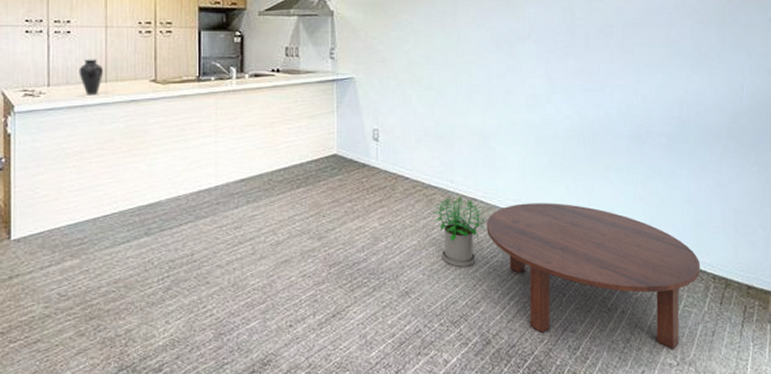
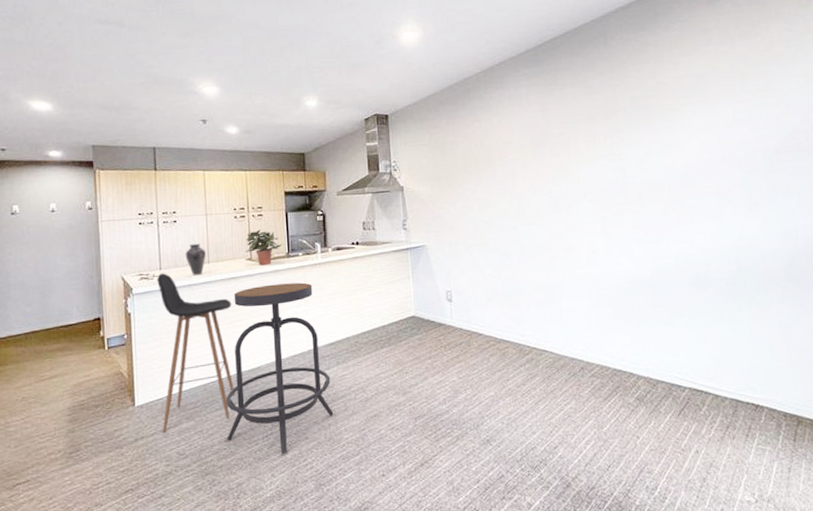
bar stool: none [41,90,130,272] -> present [157,273,235,434]
bar stool: none [117,110,240,300] -> present [225,282,334,455]
potted plant: none [149,47,192,89] -> present [245,229,282,266]
potted plant: present [434,197,485,267] -> none [508,349,557,415]
coffee table: present [486,203,700,349] -> none [558,350,771,487]

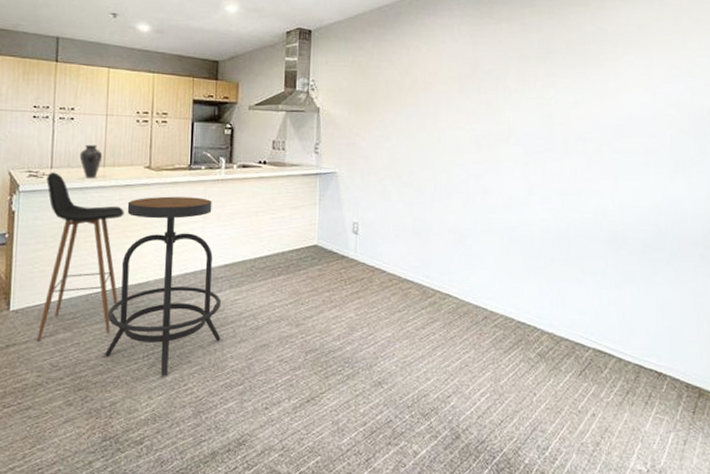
potted plant: present [245,229,282,266] -> none [144,136,184,176]

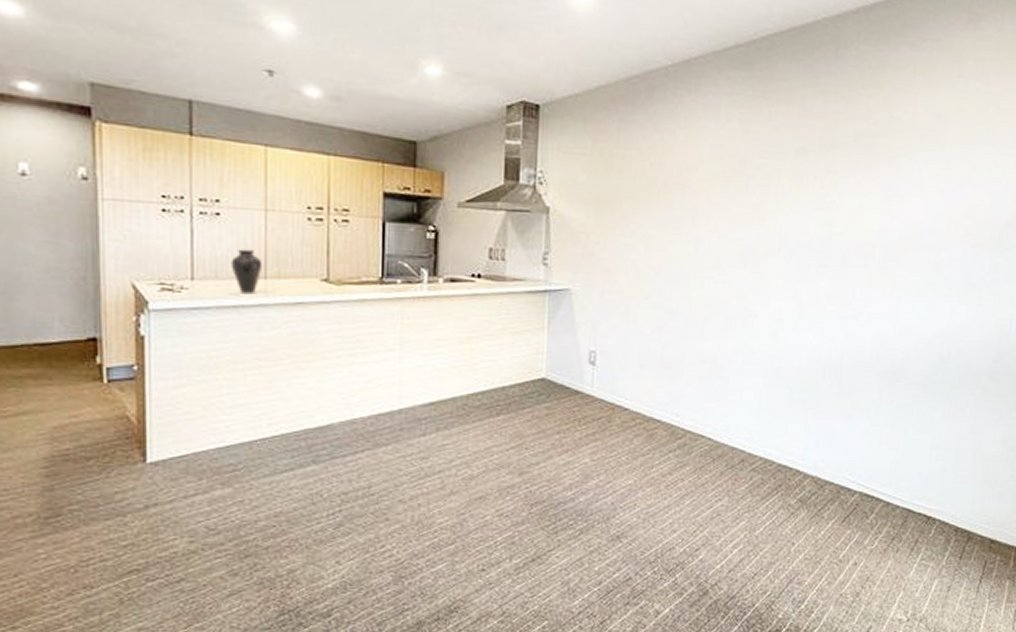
bar stool: present [36,172,124,343] -> none [185,285,296,502]
bar stool: present [105,196,222,377] -> none [278,317,426,538]

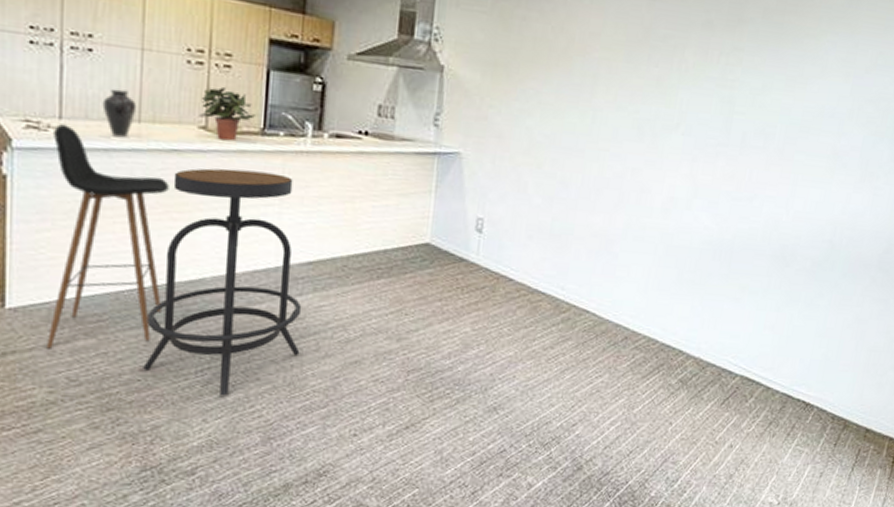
bar stool: none [185,285,296,502] -> present [45,124,169,351]
bar stool: none [278,317,426,538] -> present [143,168,302,396]
potted plant: none [320,240,373,291] -> present [198,86,255,141]

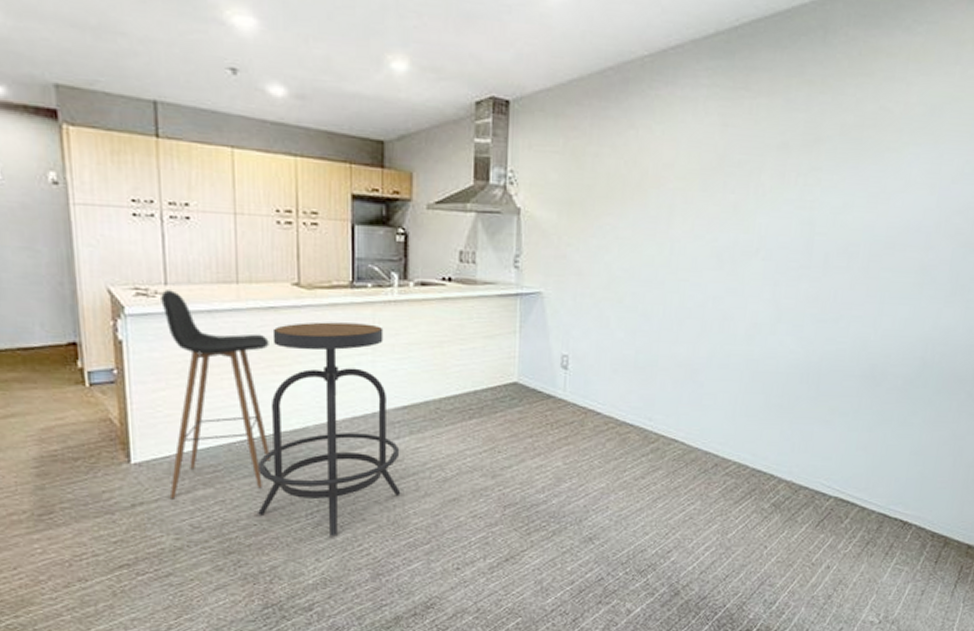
vase: present [102,89,137,138] -> none [202,253,234,299]
potted plant: present [198,86,255,141] -> none [290,243,343,296]

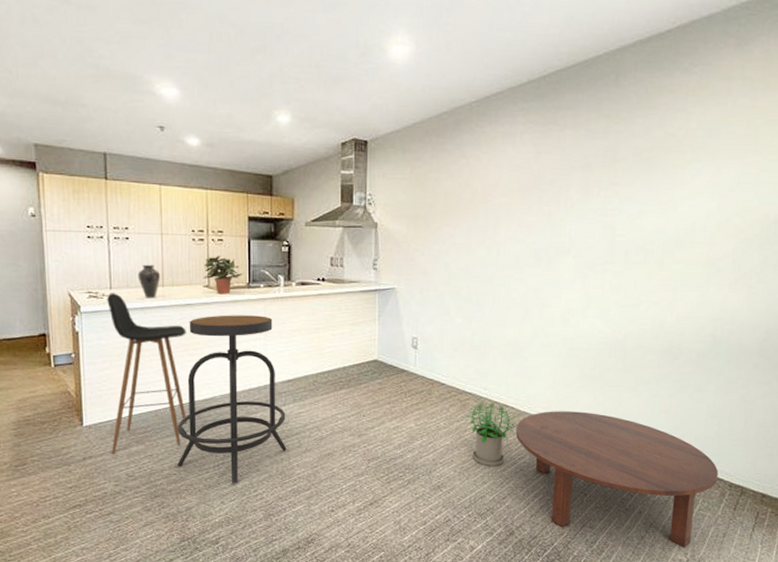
vase: none [202,253,234,299] -> present [137,264,161,299]
potted plant: none [290,243,343,296] -> present [202,255,242,295]
potted plant: none [627,437,685,513] -> present [467,403,515,466]
coffee table: none [685,447,920,607] -> present [516,411,719,547]

